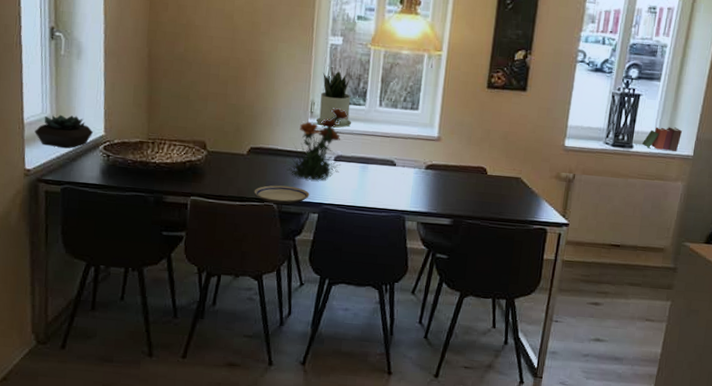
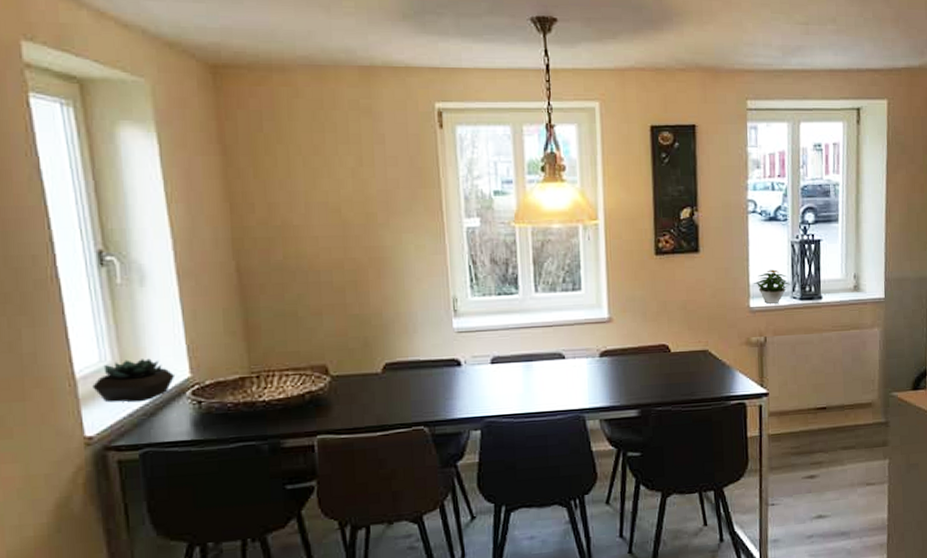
plate: present [254,185,310,205] -> none [397,402,467,427]
flower plant: present [283,108,349,181] -> none [430,301,501,392]
planter: present [315,71,352,129] -> none [461,258,506,326]
potted flower: none [571,115,606,146] -> present [753,269,791,304]
books: present [641,127,682,152] -> none [830,270,869,297]

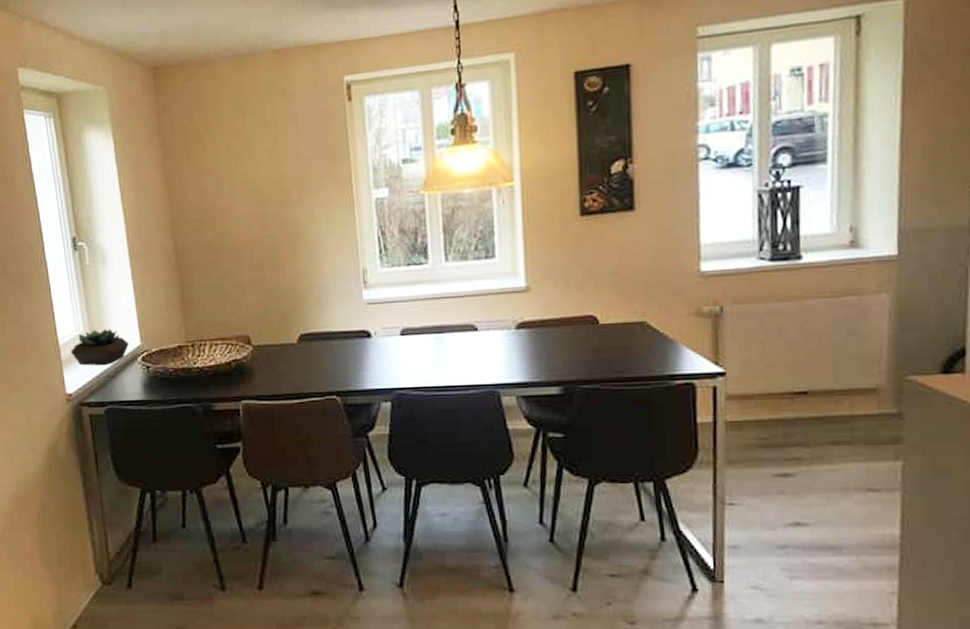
potted flower: present [753,269,791,304] -> none [705,225,758,267]

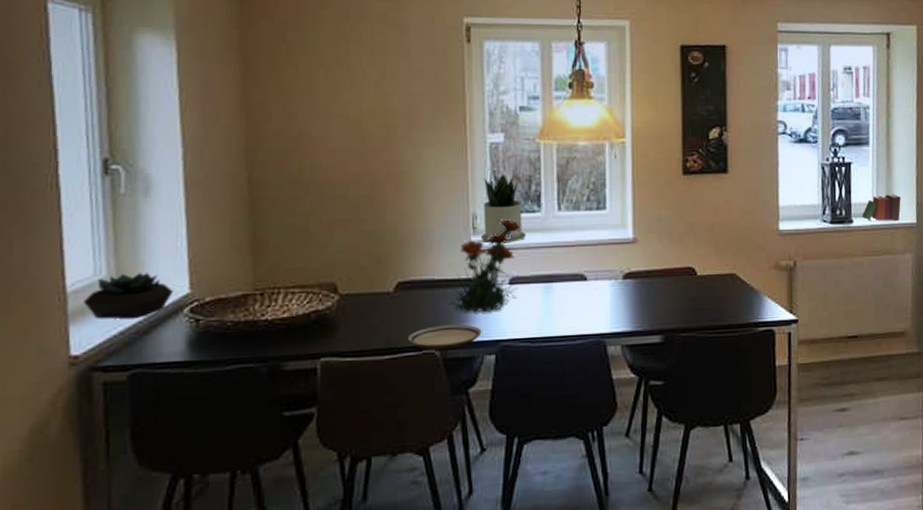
plate: none [311,373,378,397] -> present [407,324,482,351]
flower plant: none [341,272,411,363] -> present [444,219,522,313]
planter: none [370,228,415,297] -> present [480,174,527,245]
books: none [814,221,874,256] -> present [861,194,901,222]

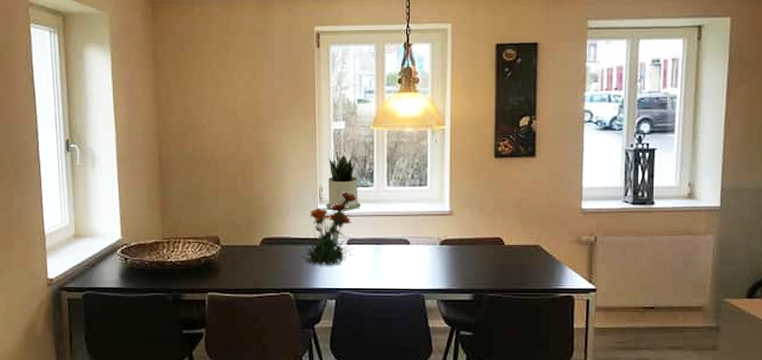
succulent plant: present [84,273,174,319] -> none [55,223,111,254]
plate: present [407,324,482,351] -> none [269,274,325,293]
books: present [861,194,901,222] -> none [663,179,705,205]

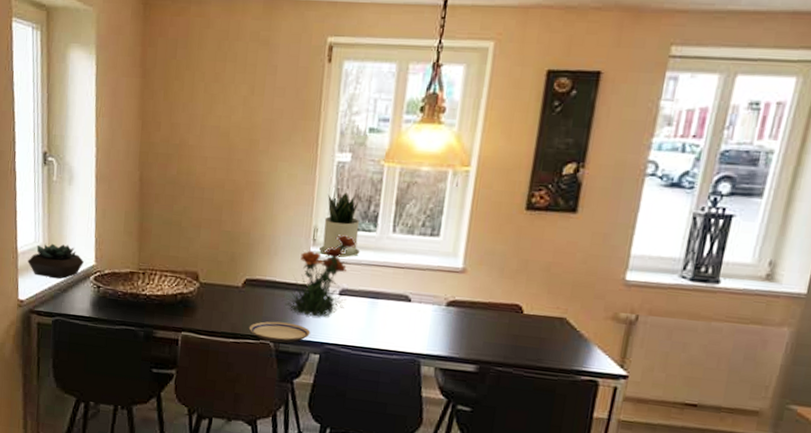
succulent plant: none [55,223,111,254] -> present [28,243,85,279]
plate: none [269,274,325,293] -> present [249,321,311,344]

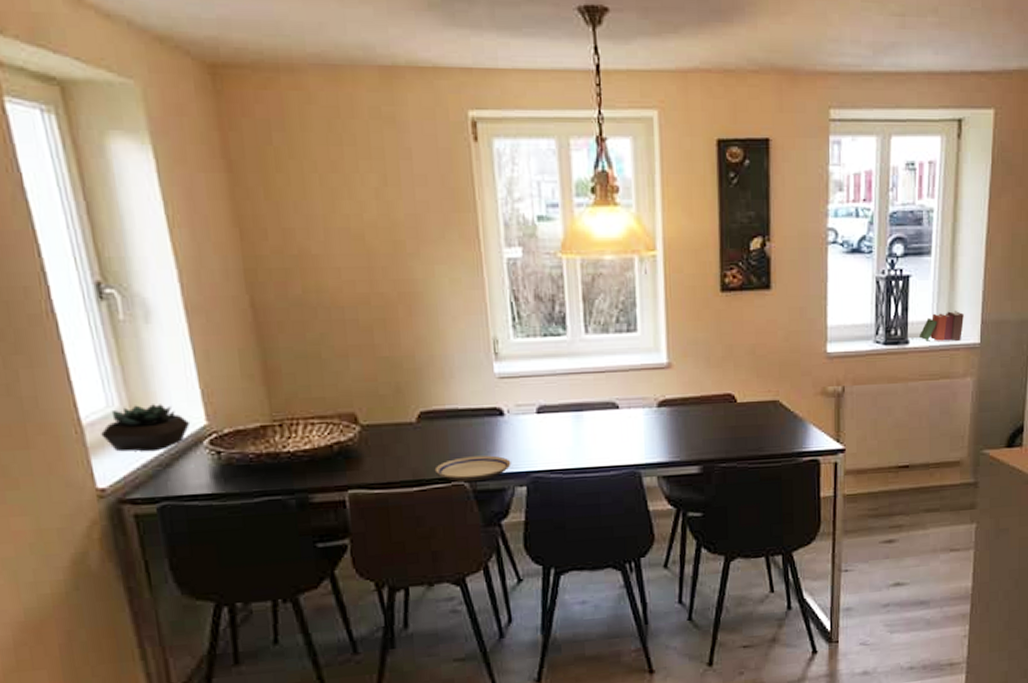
flower plant: present [282,235,357,317] -> none [470,343,547,444]
planter: present [318,192,360,259] -> none [501,294,553,371]
books: none [732,256,792,289] -> present [918,311,964,342]

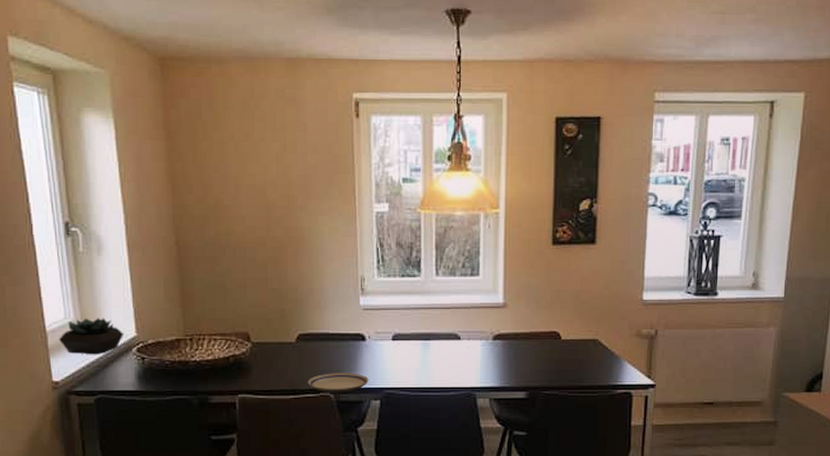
books: present [918,311,964,342] -> none [727,268,770,295]

